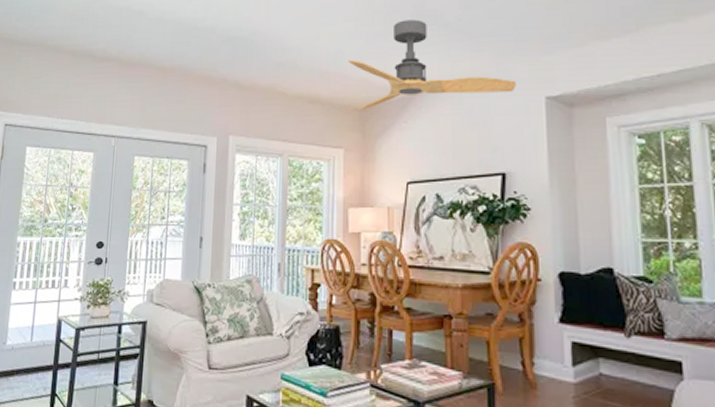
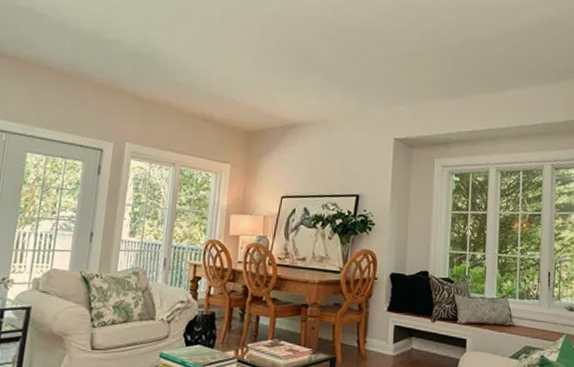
ceiling fan: present [348,19,516,110] -> none [240,61,373,133]

